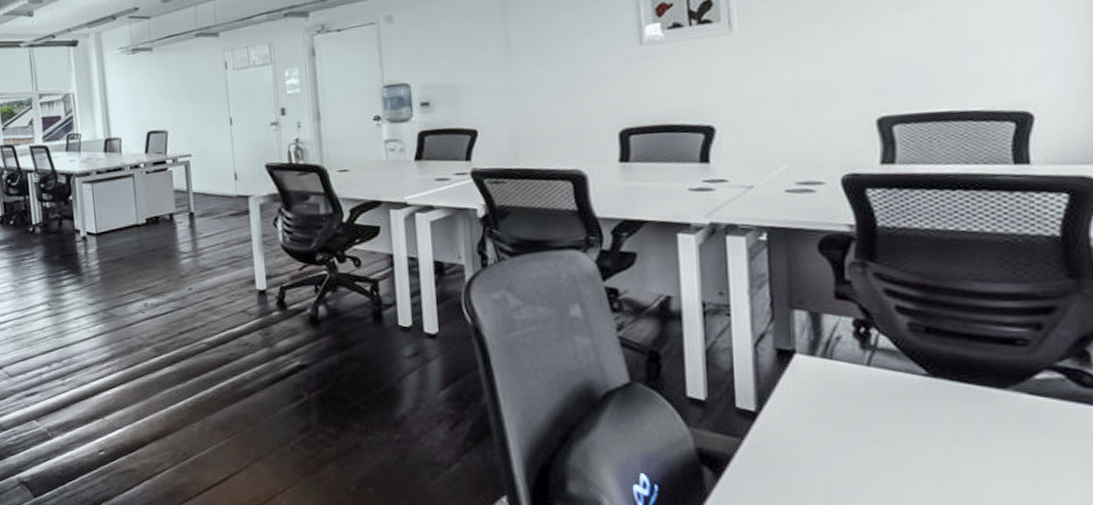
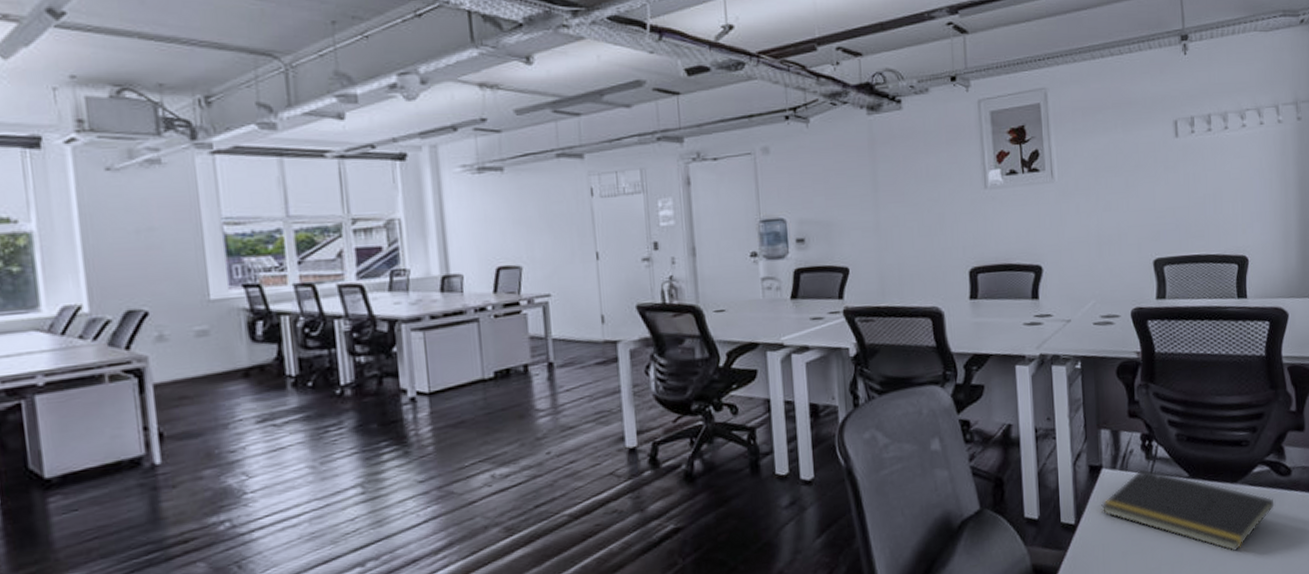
notepad: none [793,359,1071,472] -> present [1101,468,1275,552]

